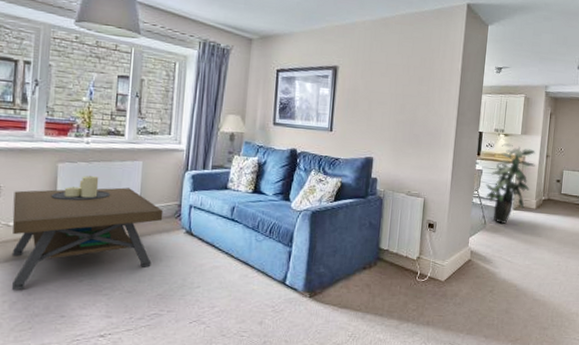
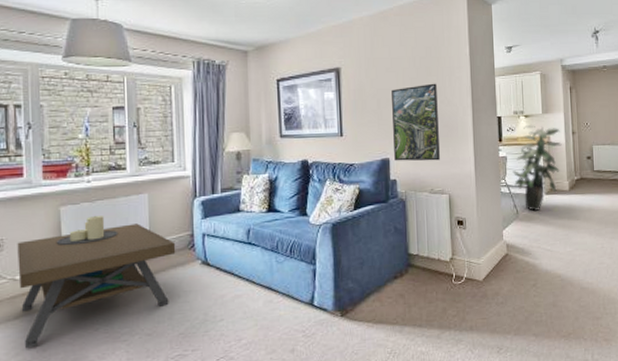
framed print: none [378,92,427,166] -> present [392,83,440,161]

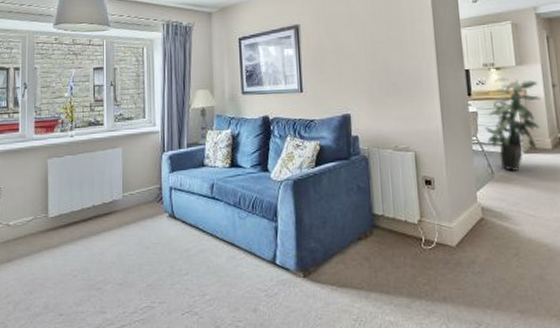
coffee table: present [17,216,176,349] -> none [12,168,146,291]
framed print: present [392,83,440,161] -> none [351,37,404,117]

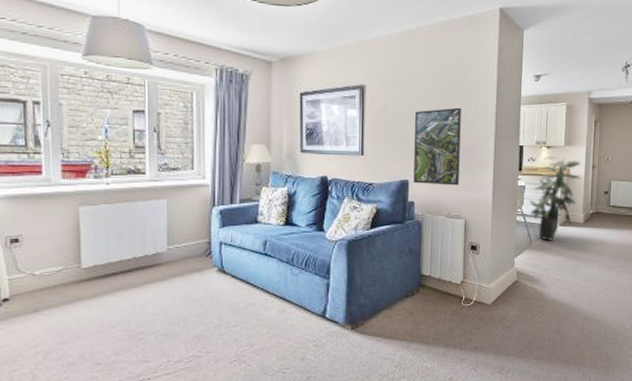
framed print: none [351,37,404,117] -> present [414,107,461,186]

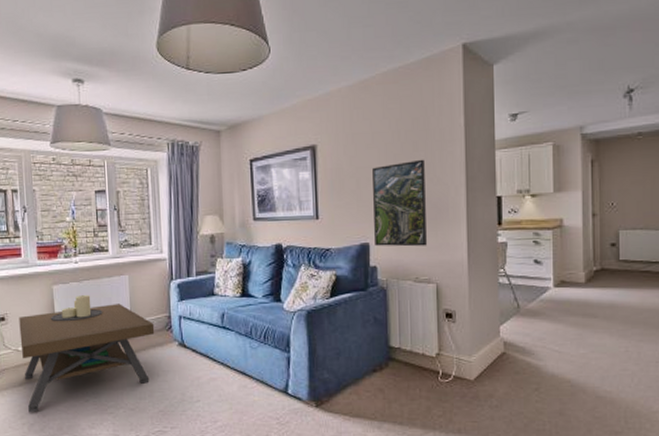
coffee table: none [36,218,193,341] -> present [19,295,155,413]
indoor plant: present [529,155,581,241] -> none [514,204,578,305]

